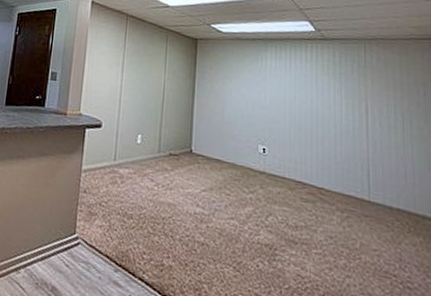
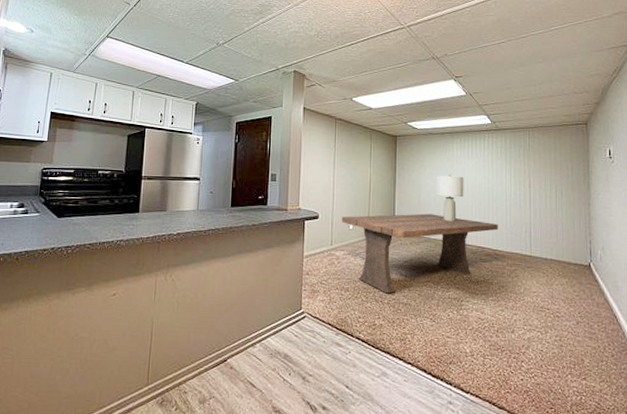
dining table: none [127,127,324,228] -> present [341,213,498,294]
lamp: none [244,88,280,147] -> present [436,174,464,222]

